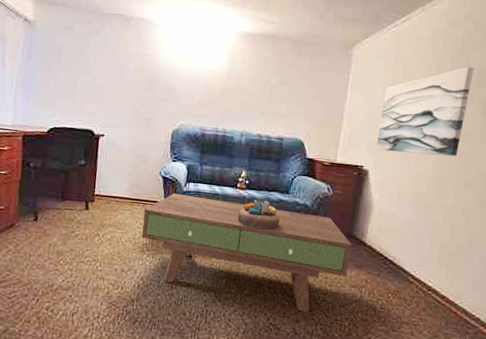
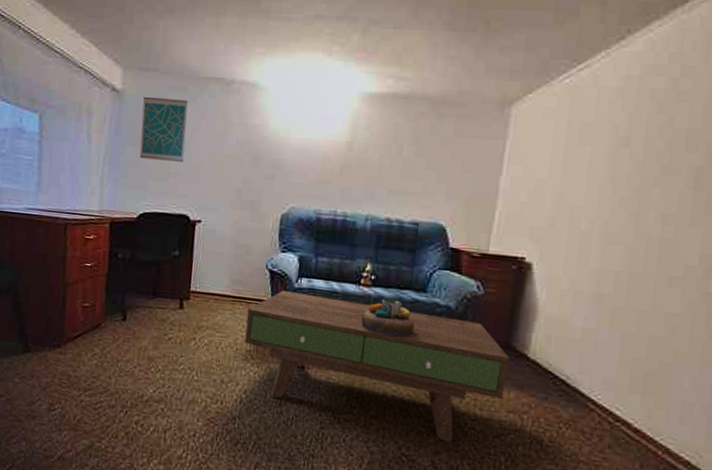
wall art: none [49,27,93,85] -> present [139,96,188,162]
wall art: present [375,66,475,157] -> none [541,125,682,246]

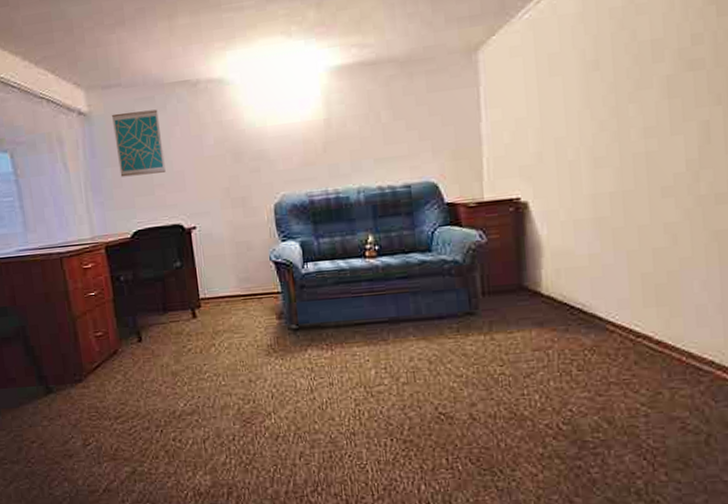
coffee table: present [244,291,510,444] -> none [261,270,526,394]
decorative bowl: present [361,297,415,337] -> none [373,263,428,302]

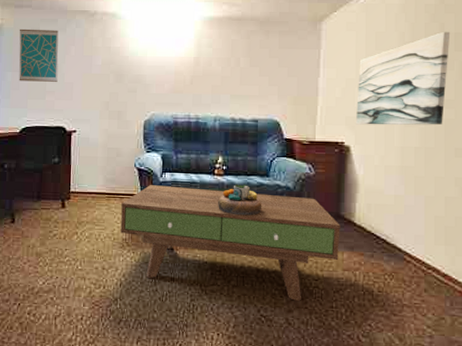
coffee table: none [261,270,526,394] -> present [120,185,340,302]
decorative bowl: none [373,263,428,302] -> present [218,183,262,216]
wall art: none [530,39,646,174] -> present [355,31,451,126]

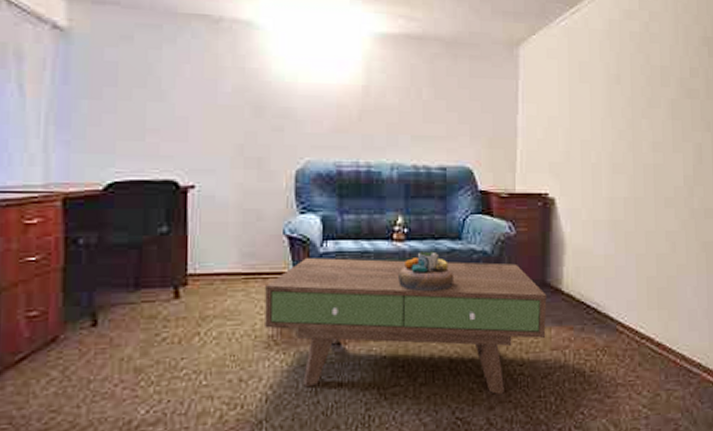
wall art: present [19,29,59,82] -> none [100,35,165,116]
wall art: present [355,31,451,126] -> none [559,63,656,172]

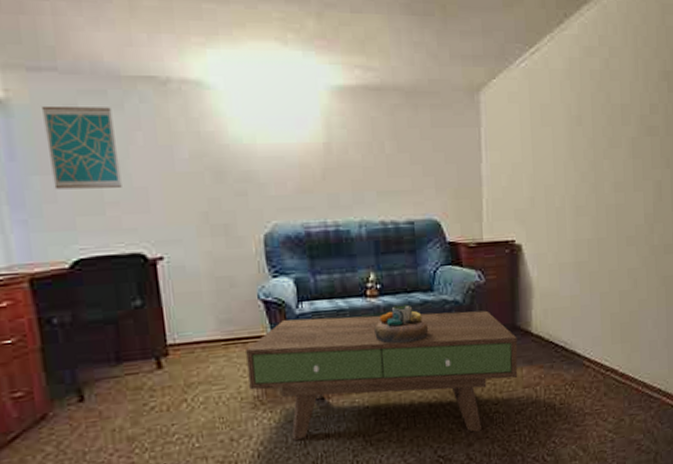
wall art: none [100,35,165,116] -> present [42,105,122,190]

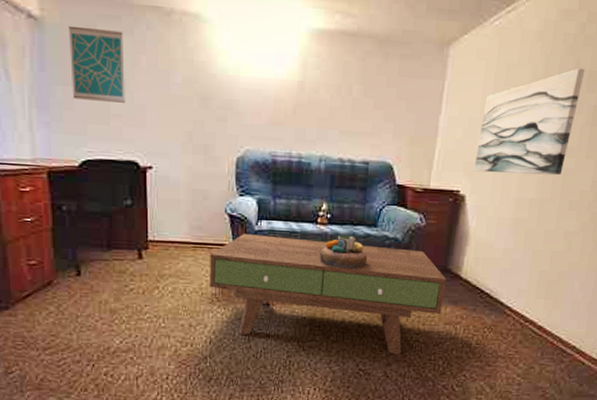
wall art: none [525,102,617,218] -> present [473,68,586,176]

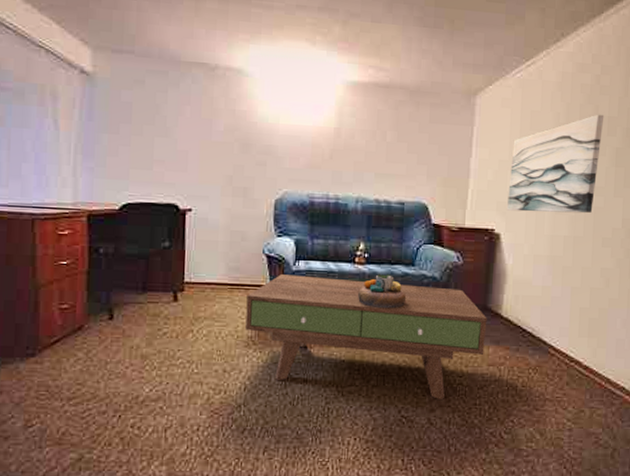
wall art: present [69,25,125,103] -> none [117,80,170,149]

